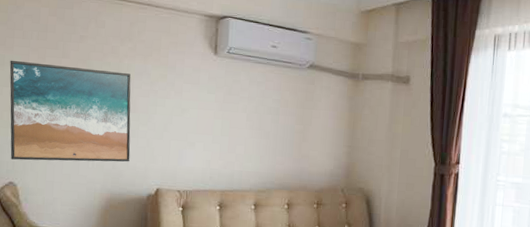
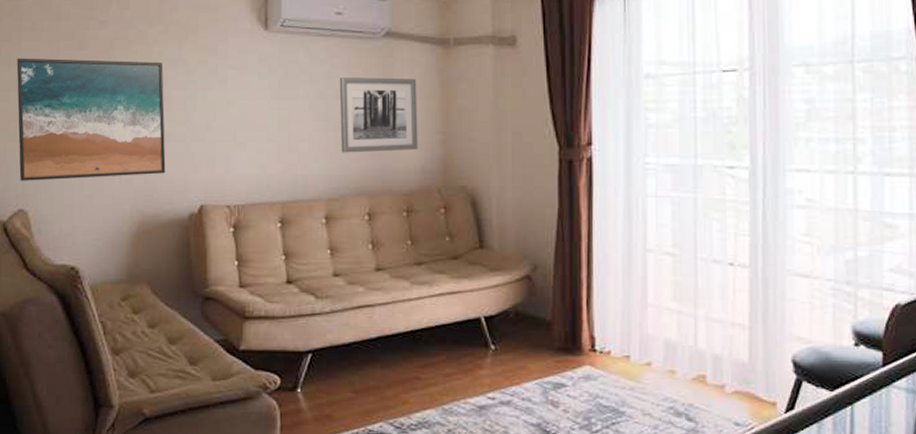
wall art: none [269,97,332,158] -> present [339,77,418,153]

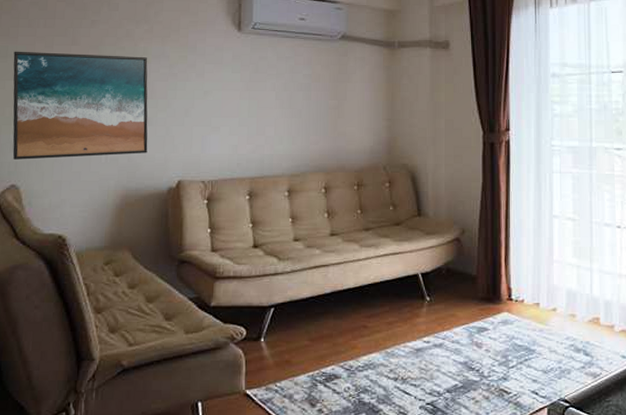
wall art: present [339,77,418,153] -> none [301,73,368,136]

